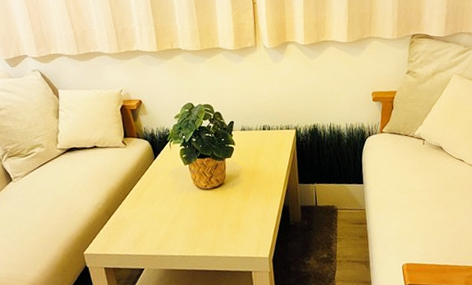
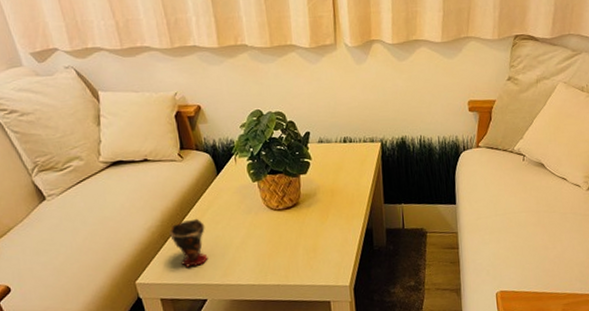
cup: none [113,197,146,240] -> present [169,218,208,267]

